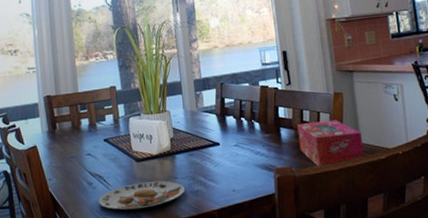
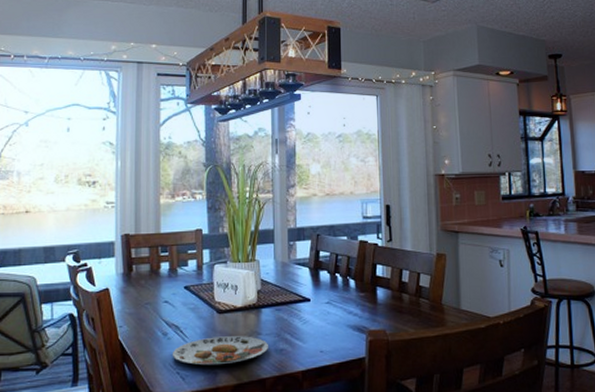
tissue box: present [297,120,365,168] -> none [395,282,464,333]

